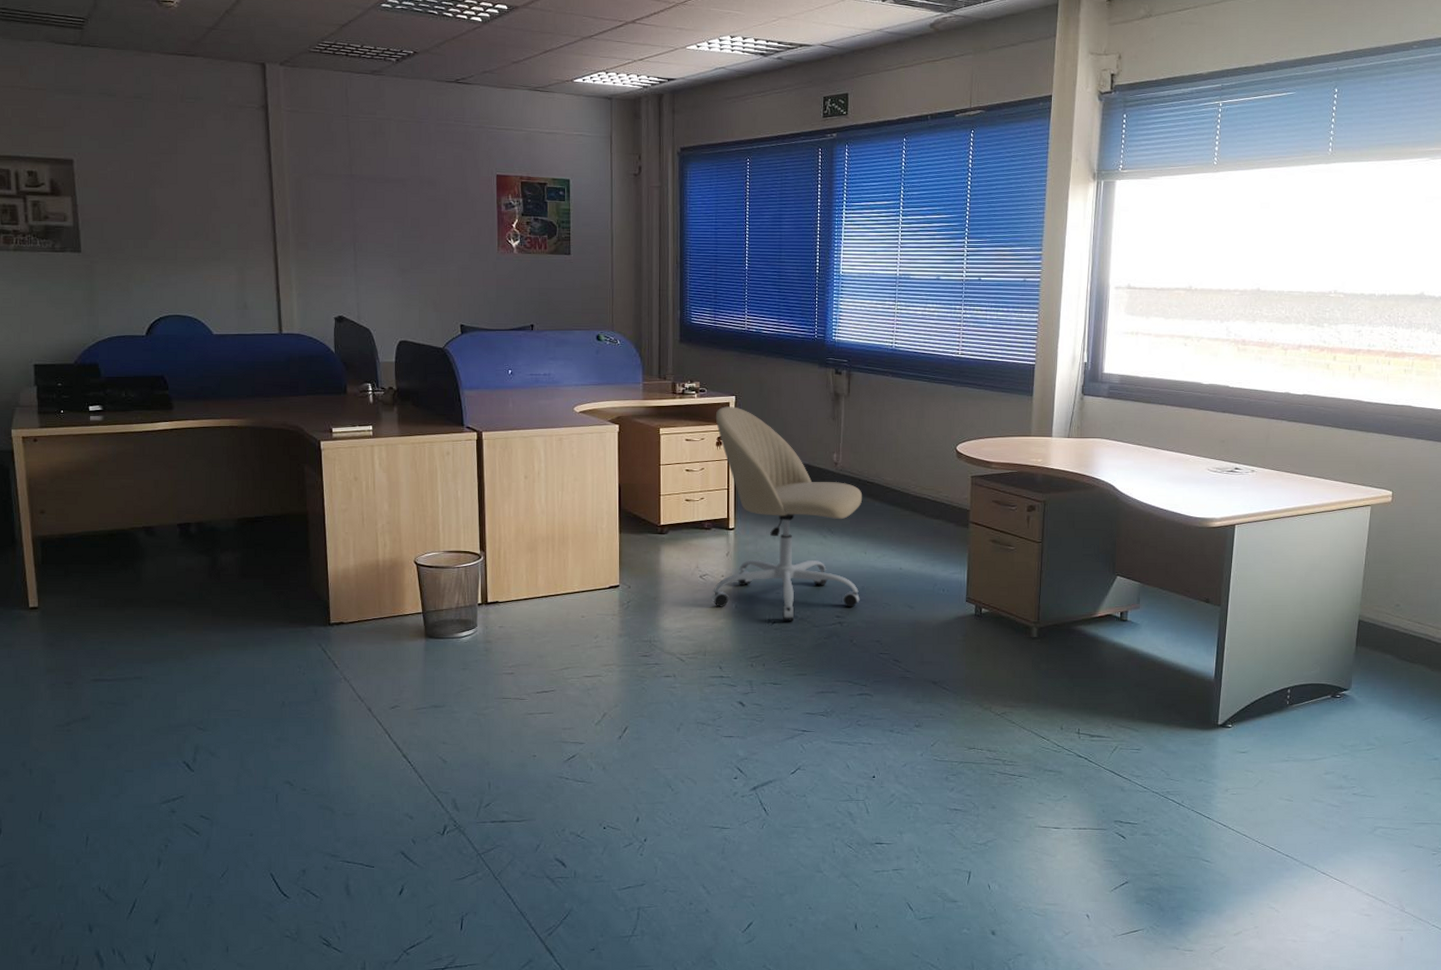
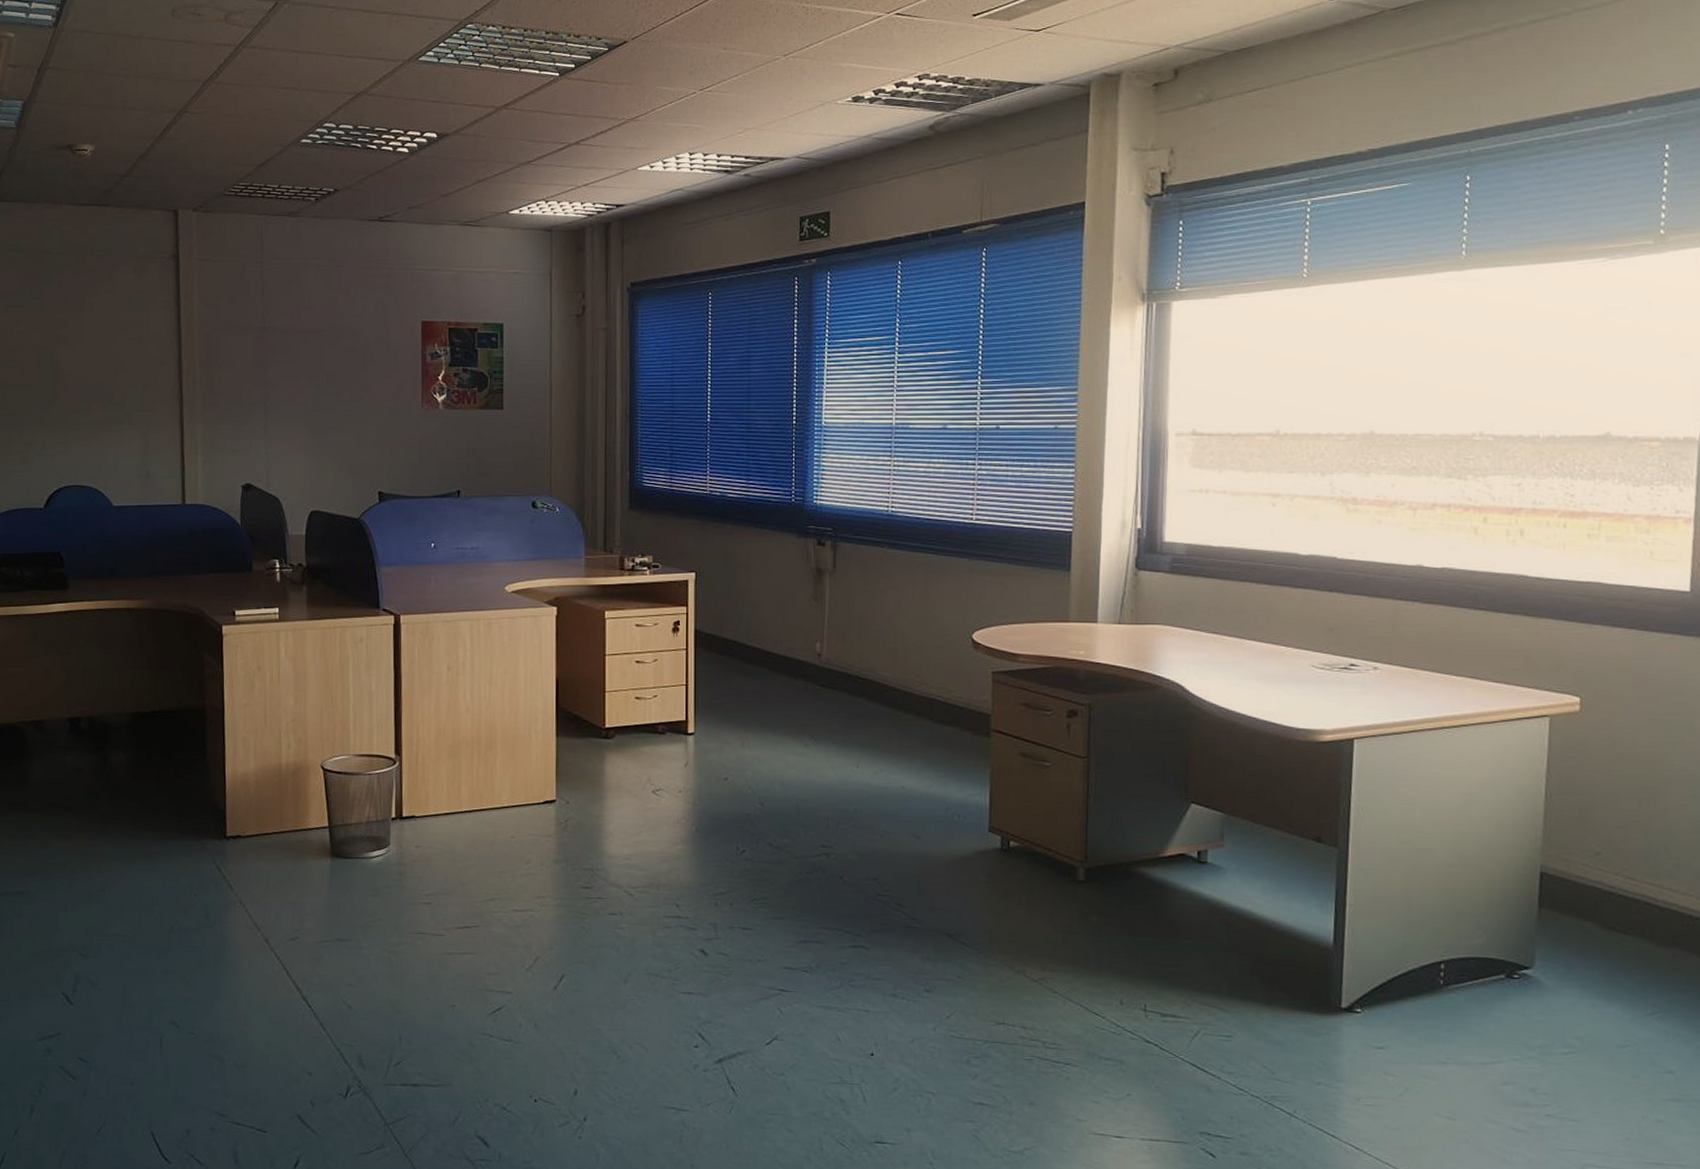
office chair: present [712,406,863,621] -> none [667,585,853,850]

